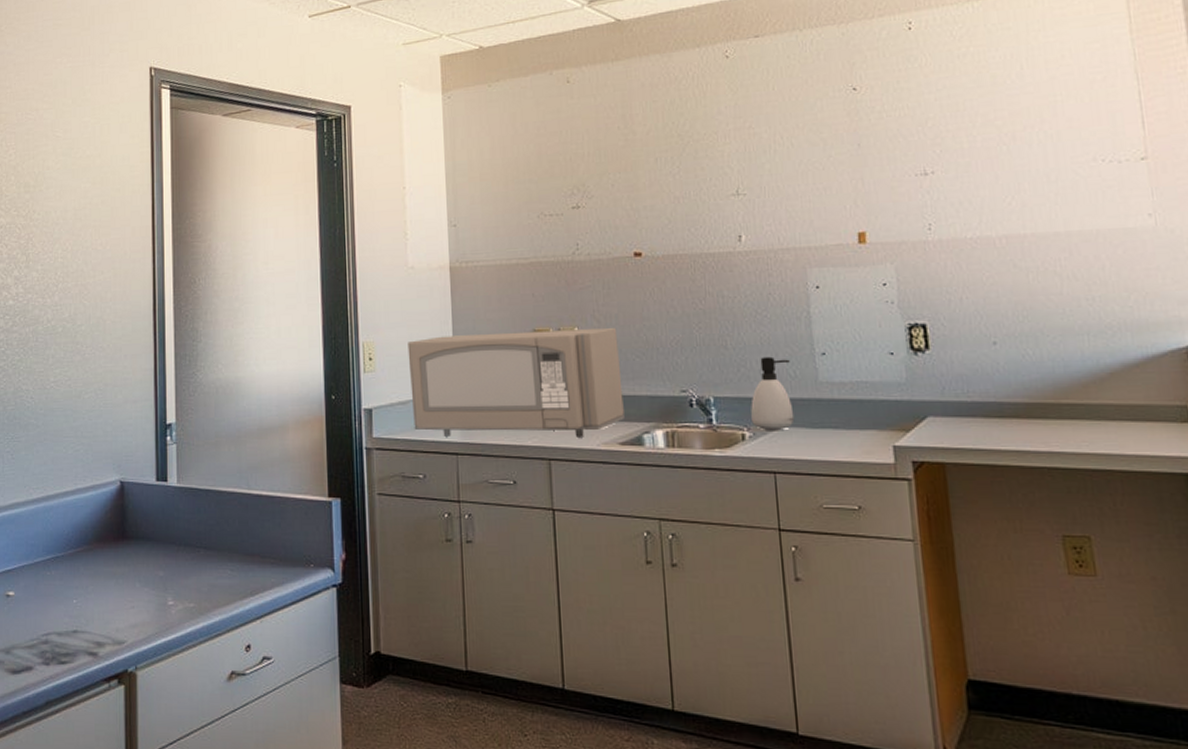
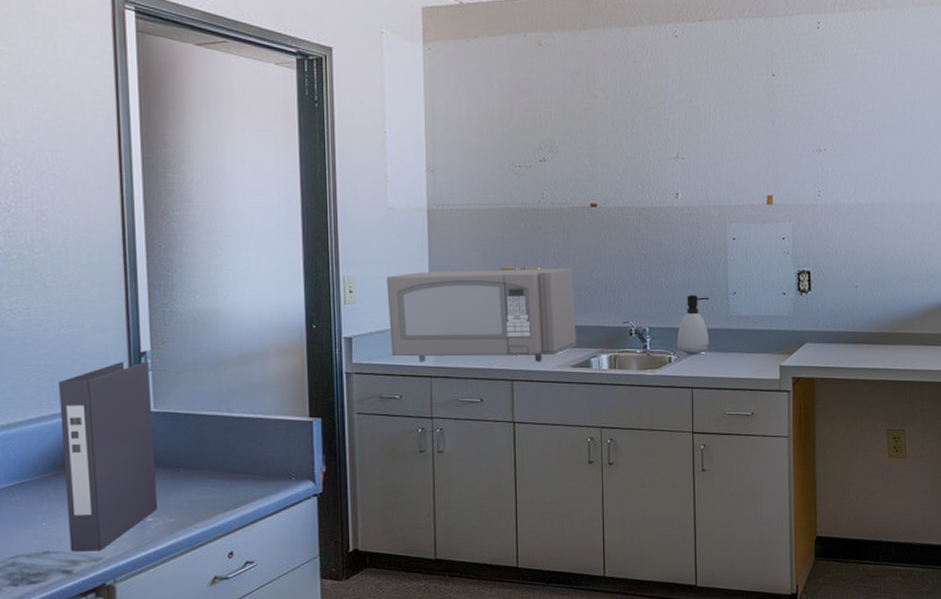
binder: none [93,433,178,634] -> present [59,361,158,552]

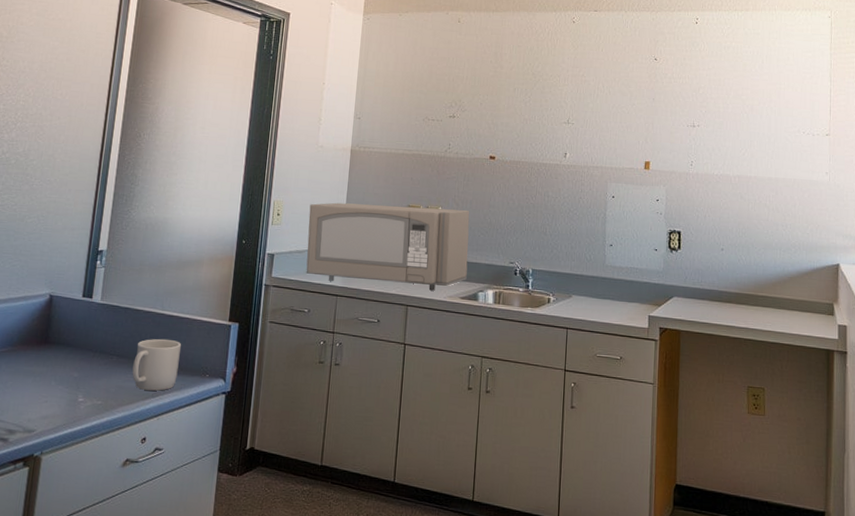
binder: present [59,361,158,552] -> none [10,256,103,424]
mug: none [205,443,259,502] -> present [132,338,182,391]
soap dispenser: present [677,295,710,355] -> none [556,243,588,298]

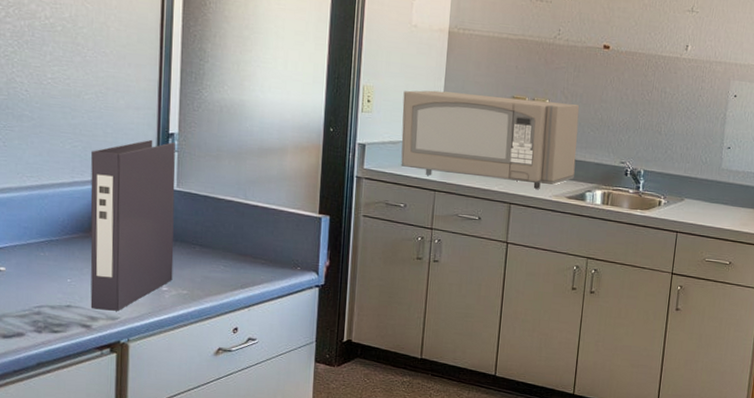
binder: none [10,256,103,424] -> present [90,139,176,311]
mug: present [132,338,182,391] -> none [218,229,270,282]

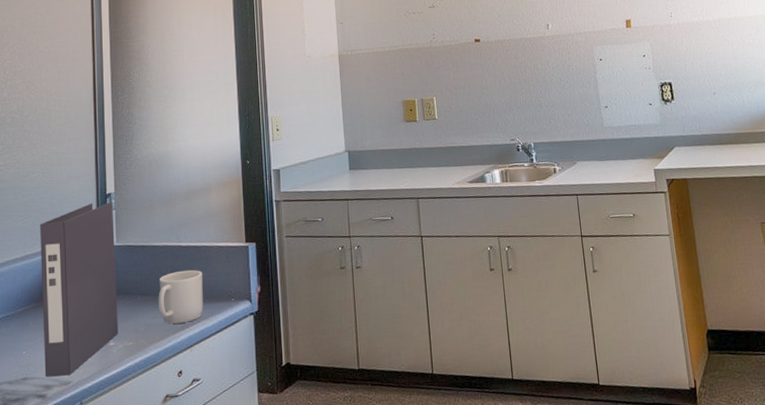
mug: none [218,229,270,282] -> present [158,269,204,324]
microwave: present [401,90,580,189] -> none [307,96,471,187]

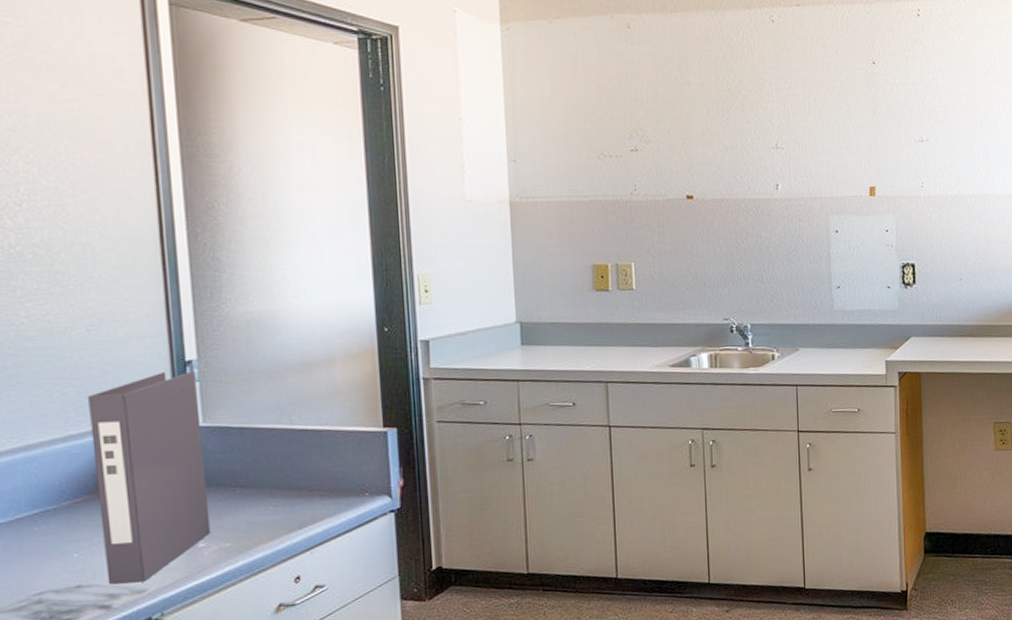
mug: present [158,269,204,324] -> none [264,458,328,522]

